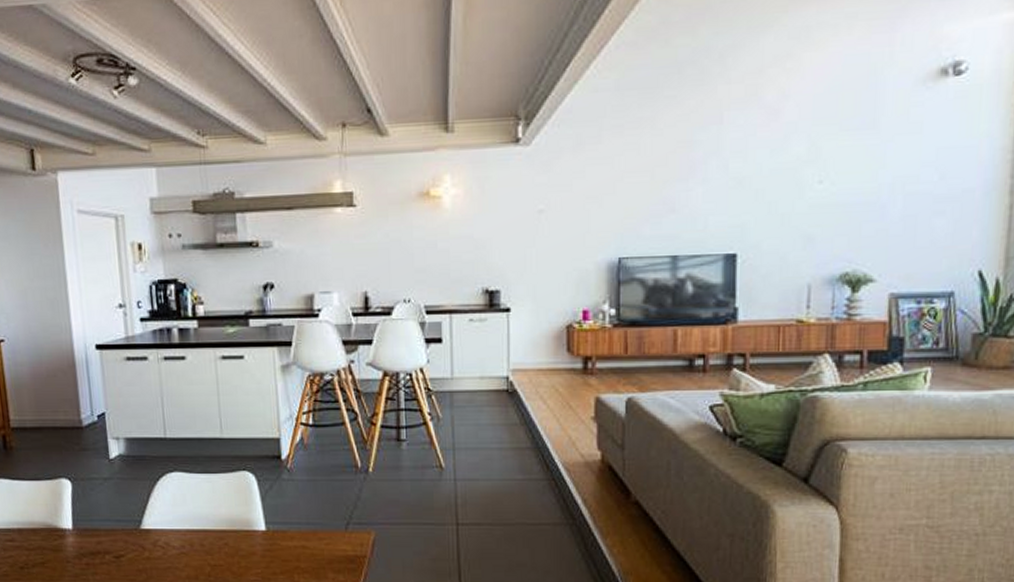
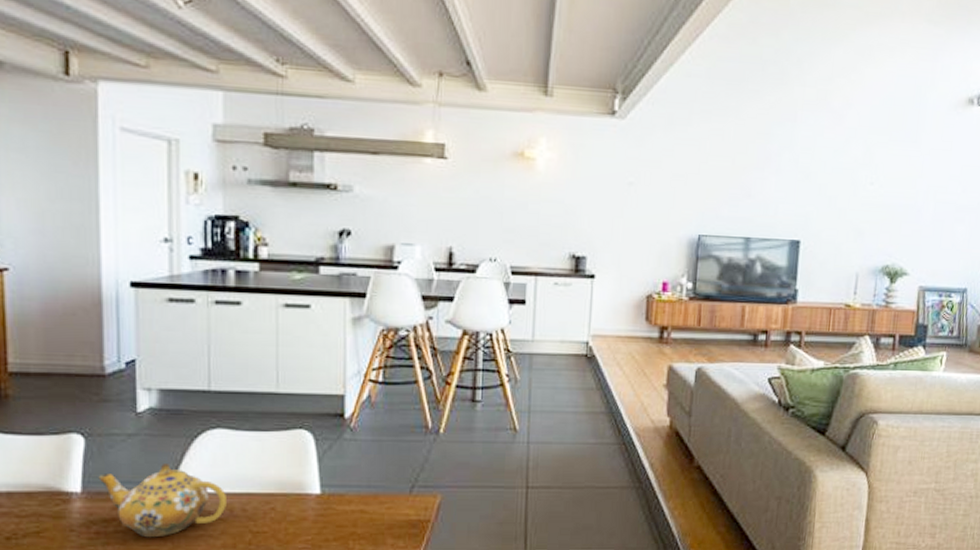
teapot: none [84,504,187,569] -> present [98,464,226,538]

